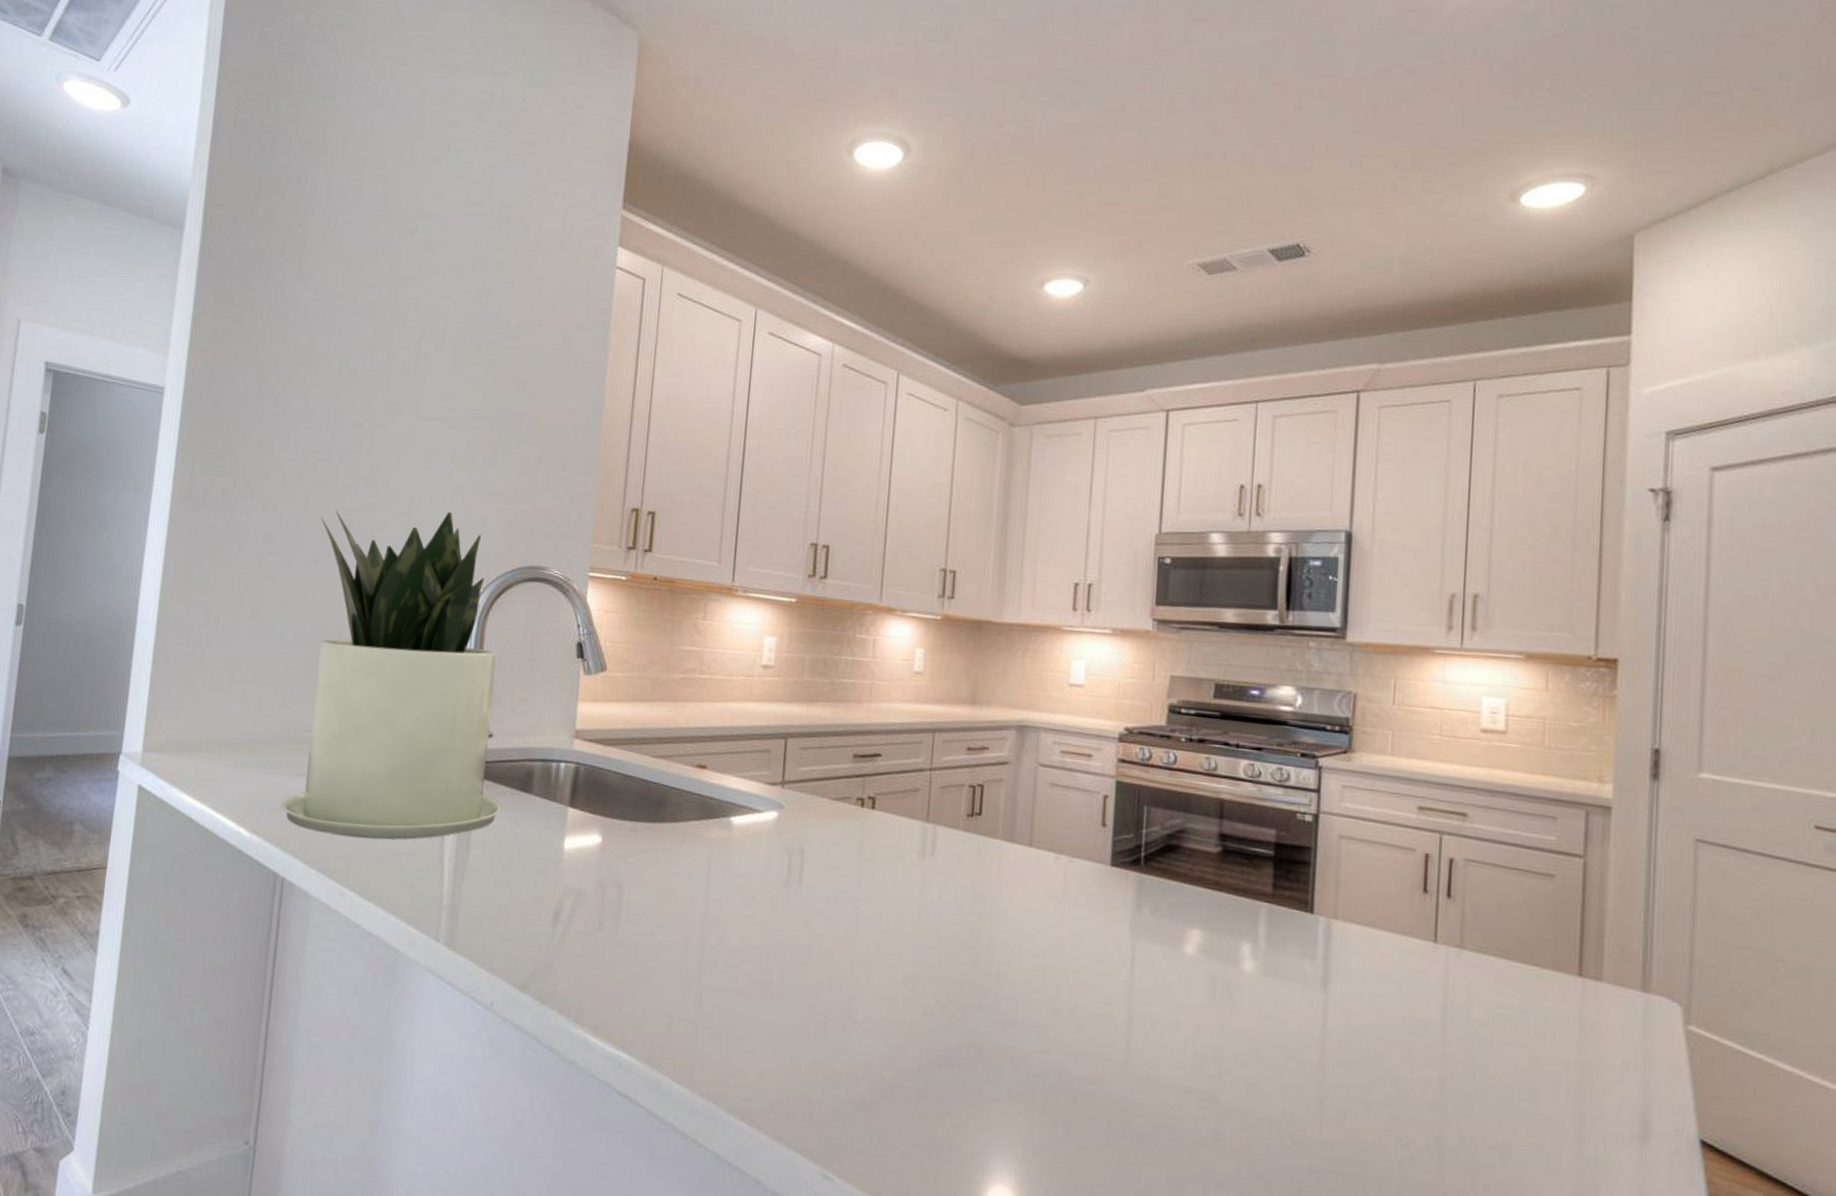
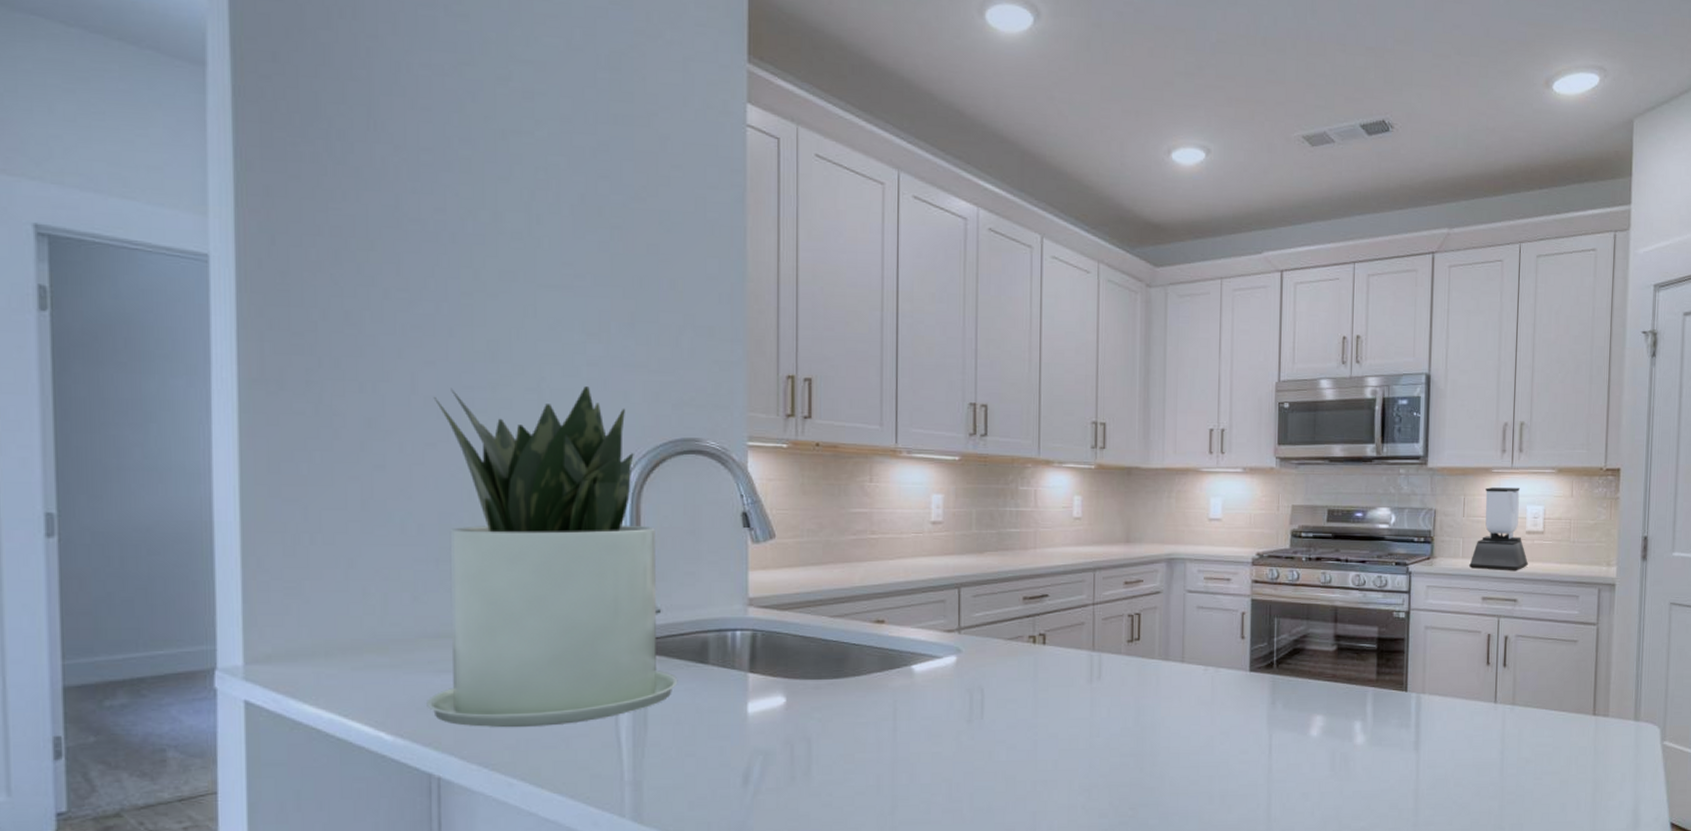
blender: none [1401,671,1485,778] -> present [1469,487,1529,571]

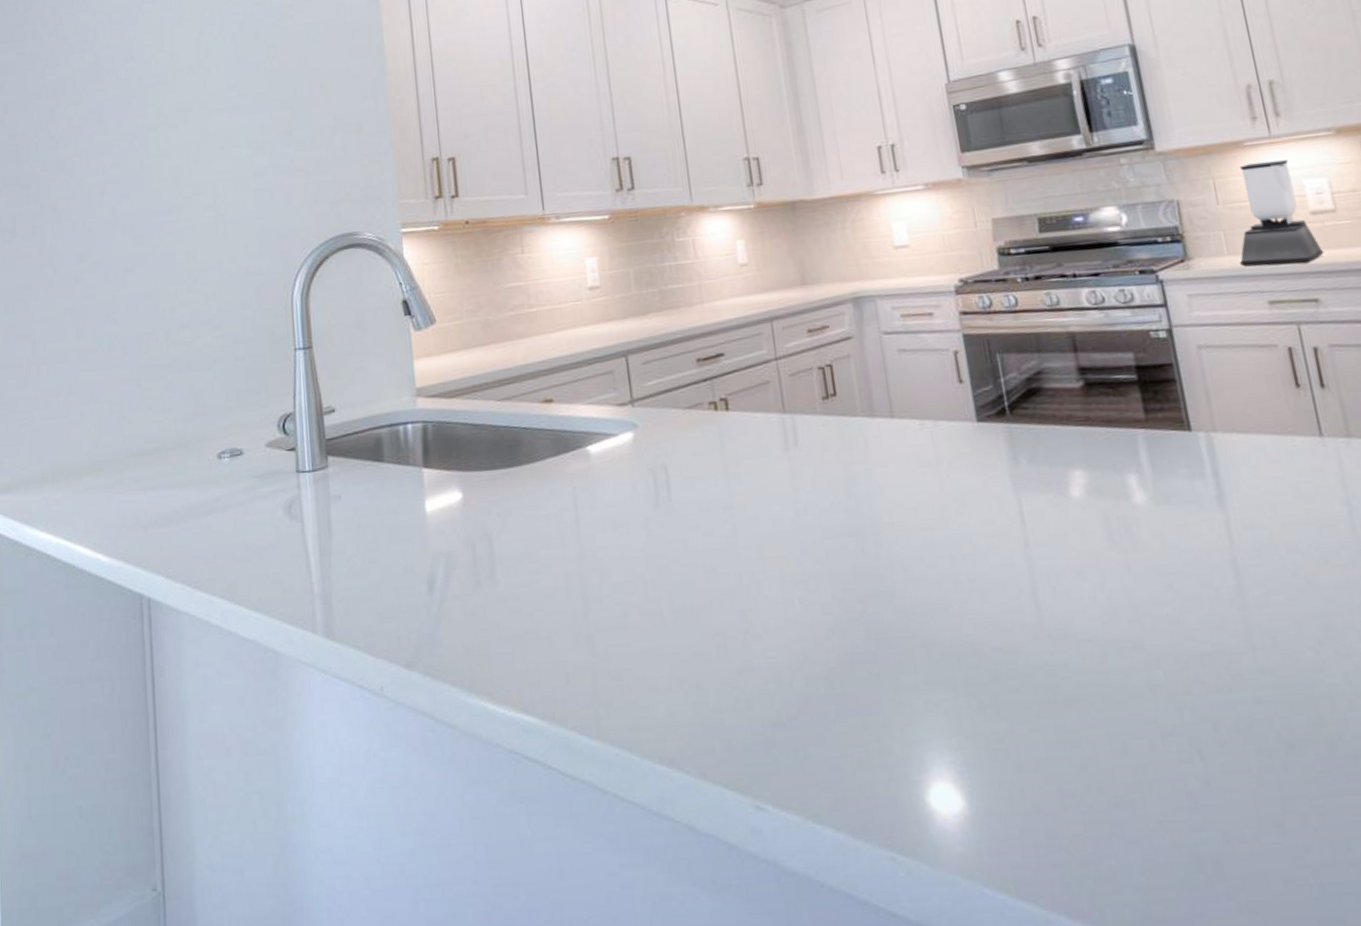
planter: present [427,386,678,728] -> none [130,196,357,544]

